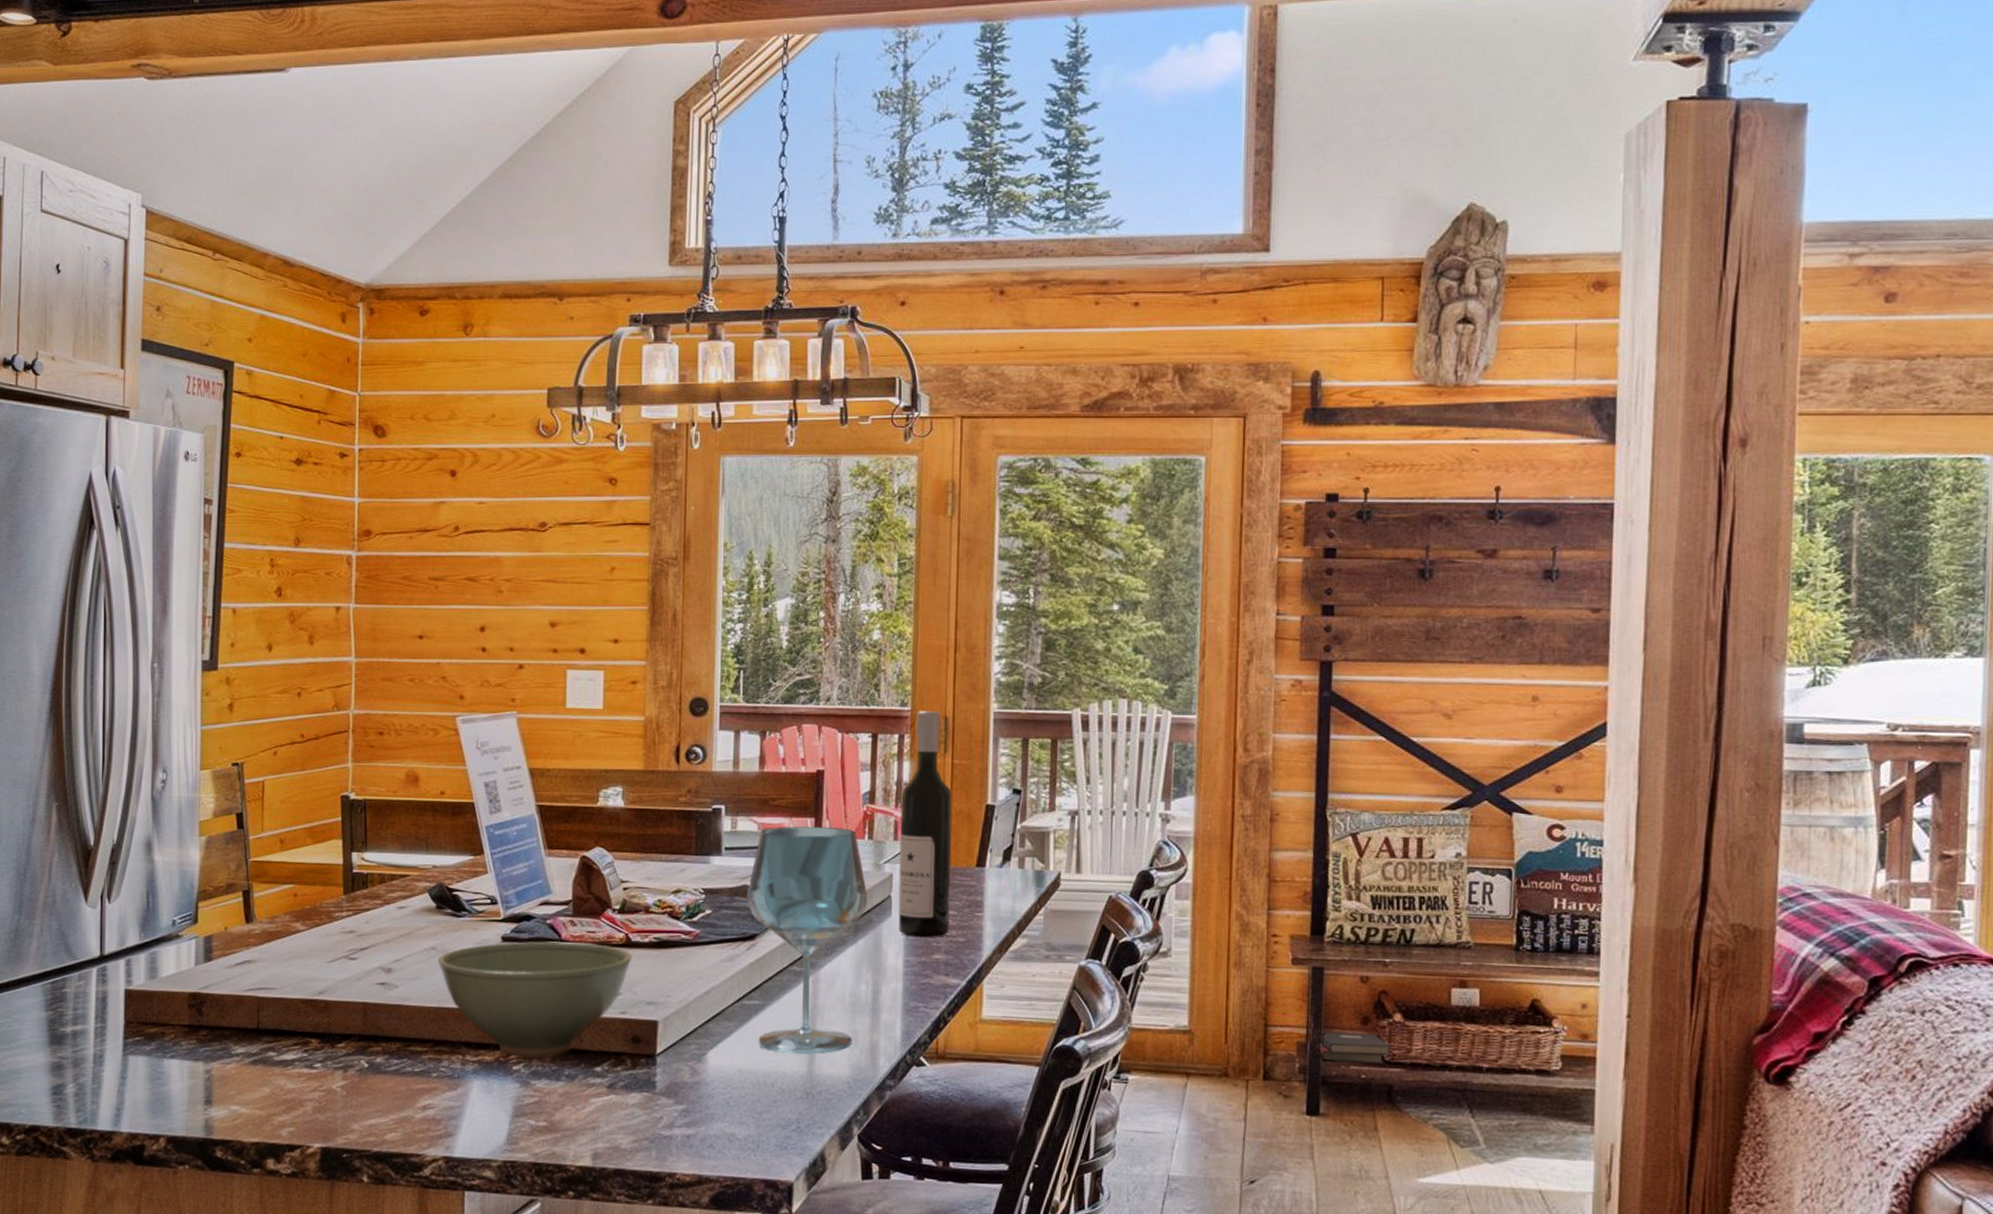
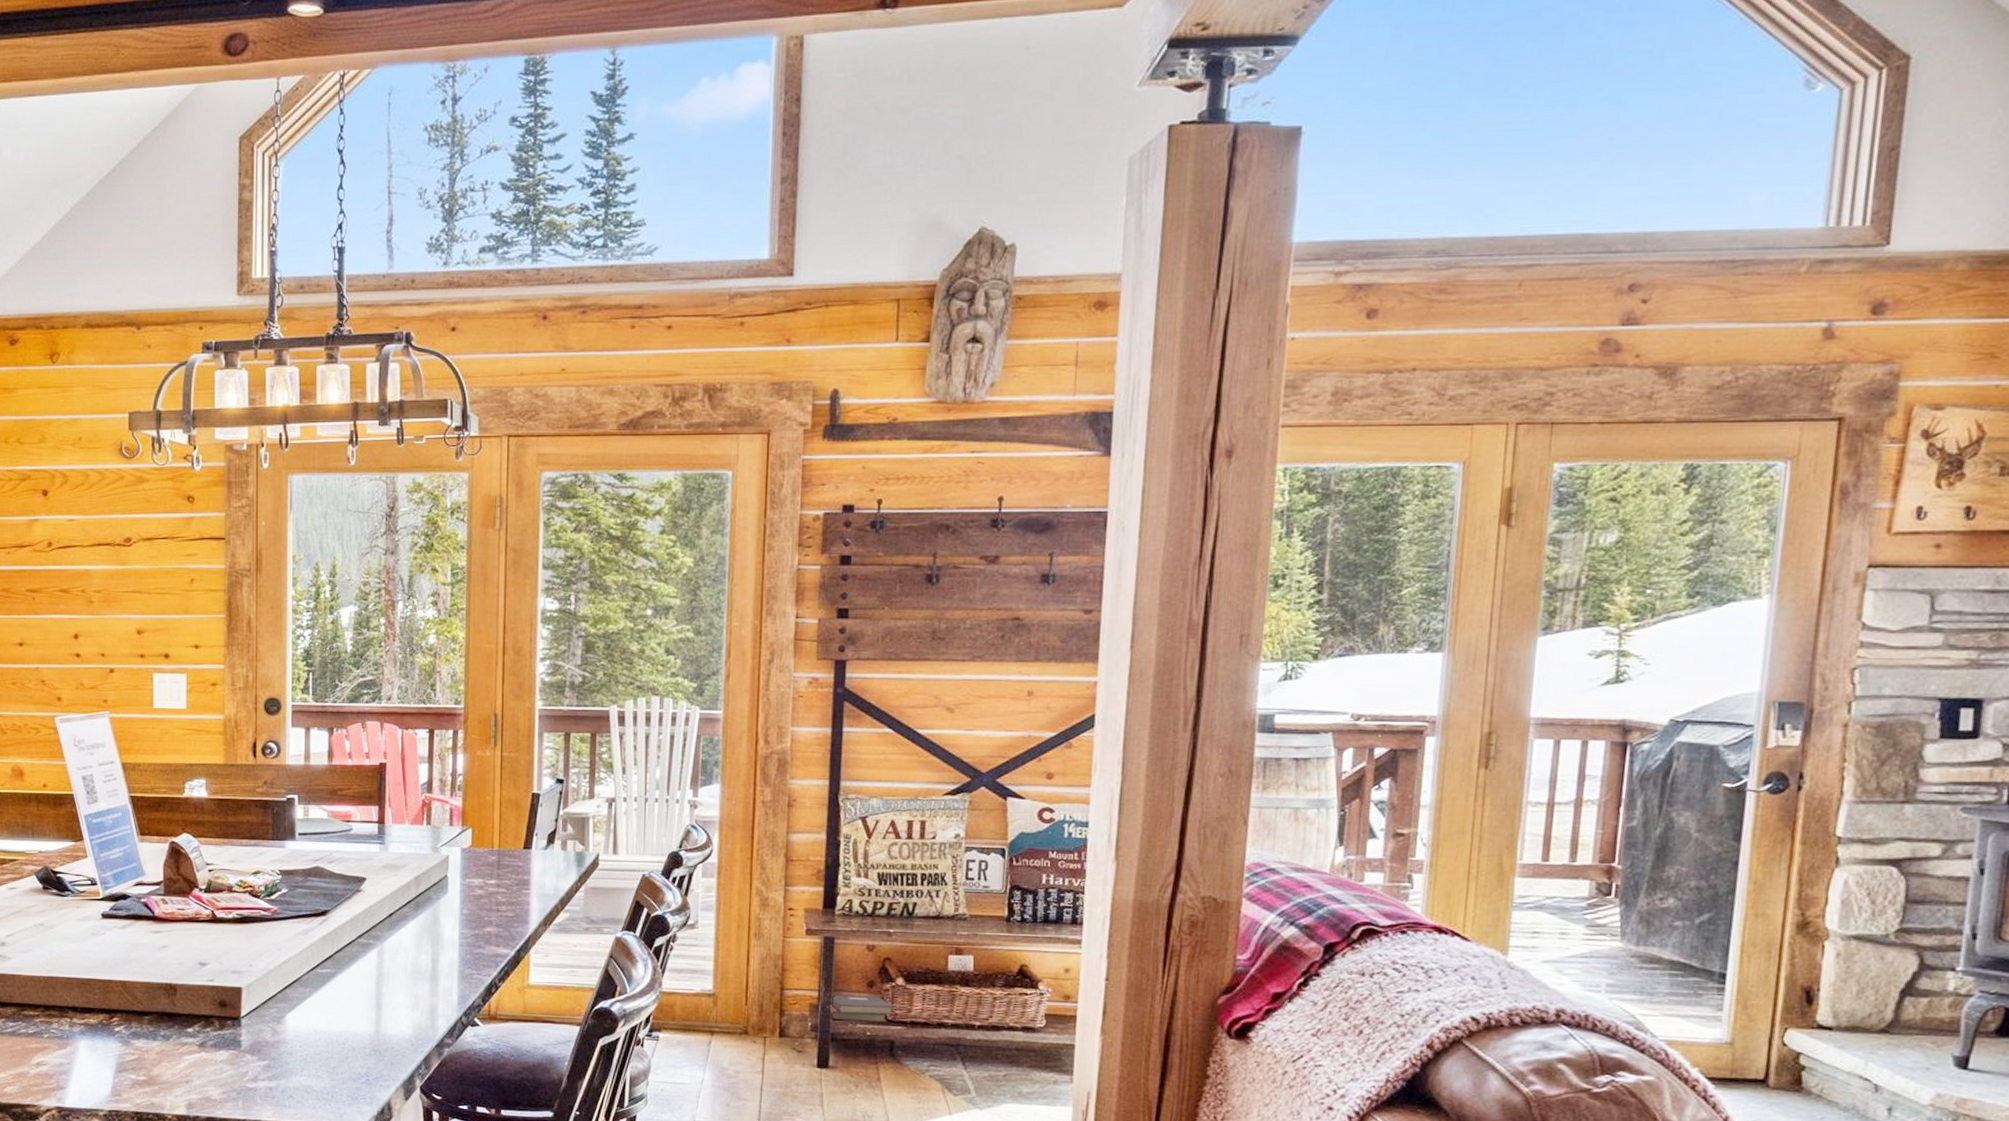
bowl: present [437,940,632,1059] -> none [45,917,218,1021]
wine glass: present [746,826,868,1055] -> none [318,813,427,1017]
bottle: present [898,711,953,938] -> none [454,708,502,913]

